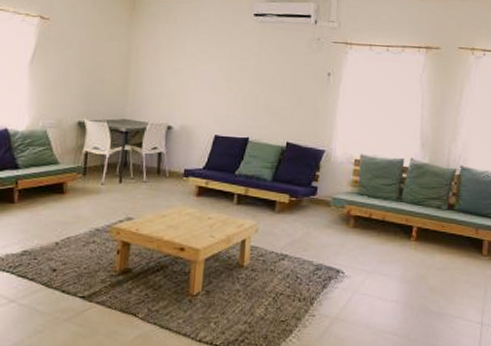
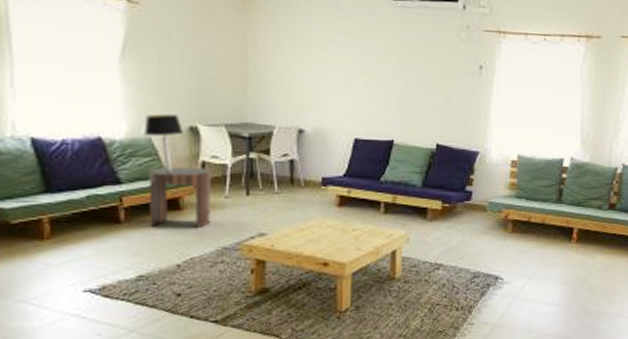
side table: none [37,155,92,210] -> present [148,166,211,228]
table lamp: none [41,110,73,159] -> present [144,113,183,171]

